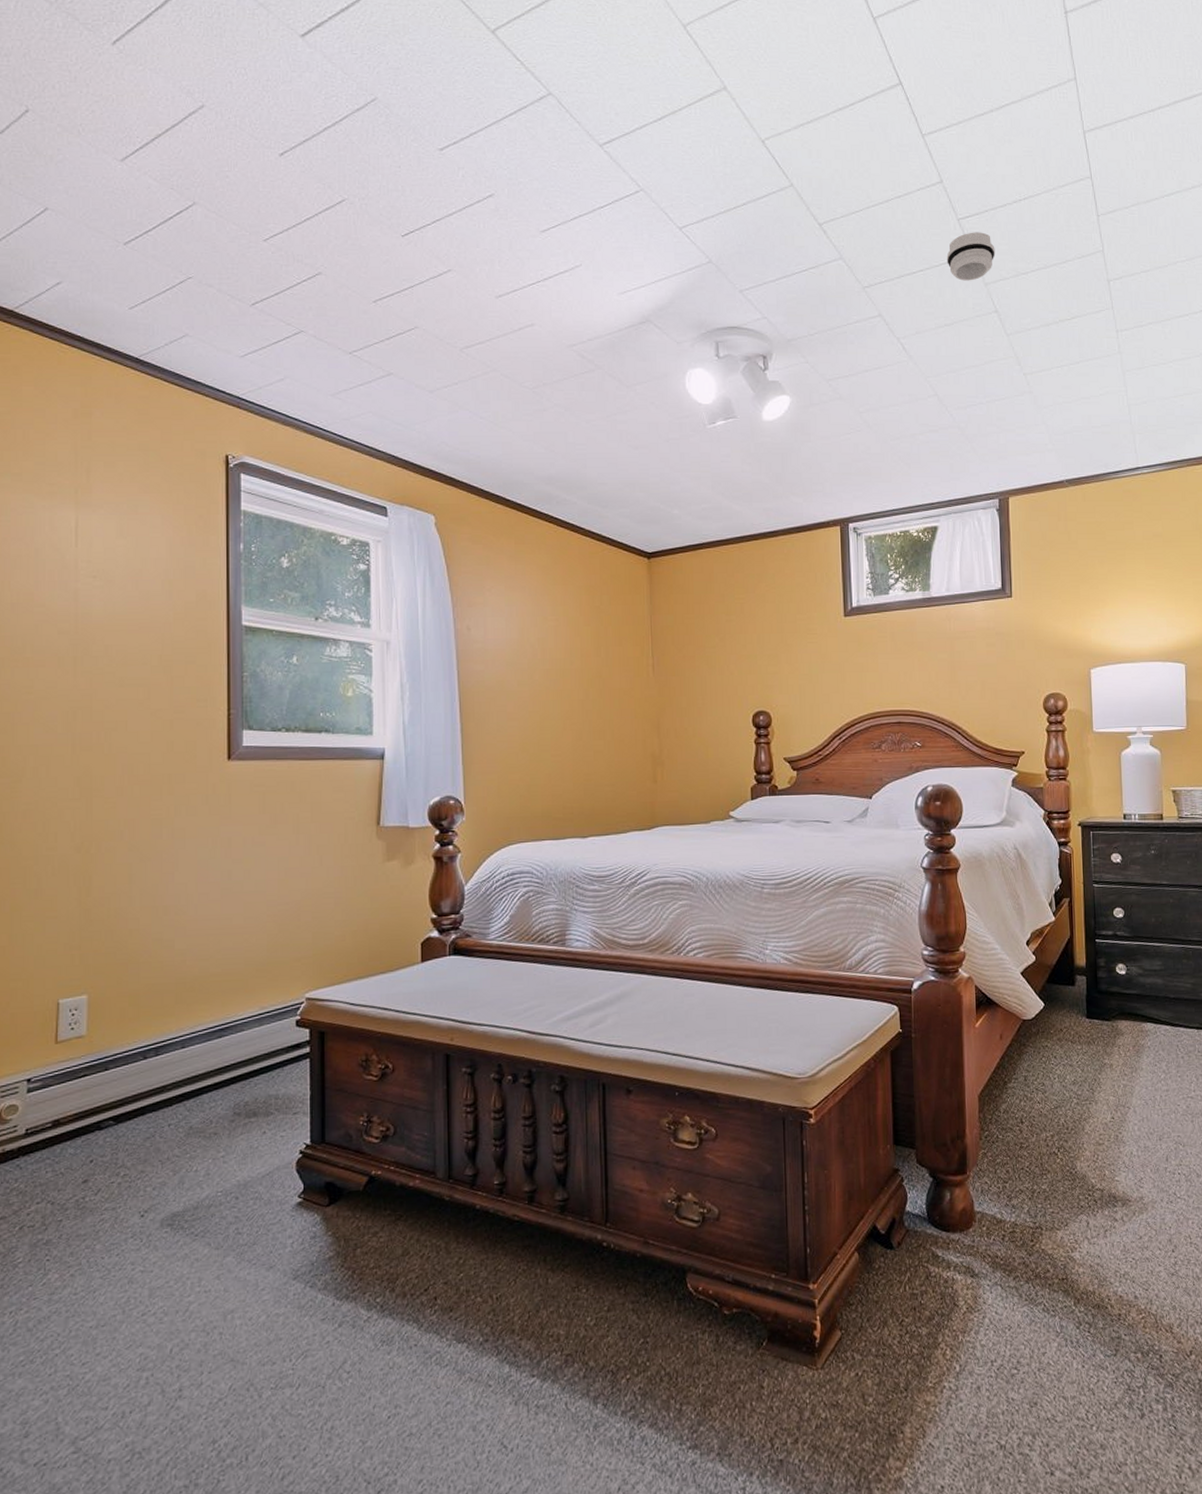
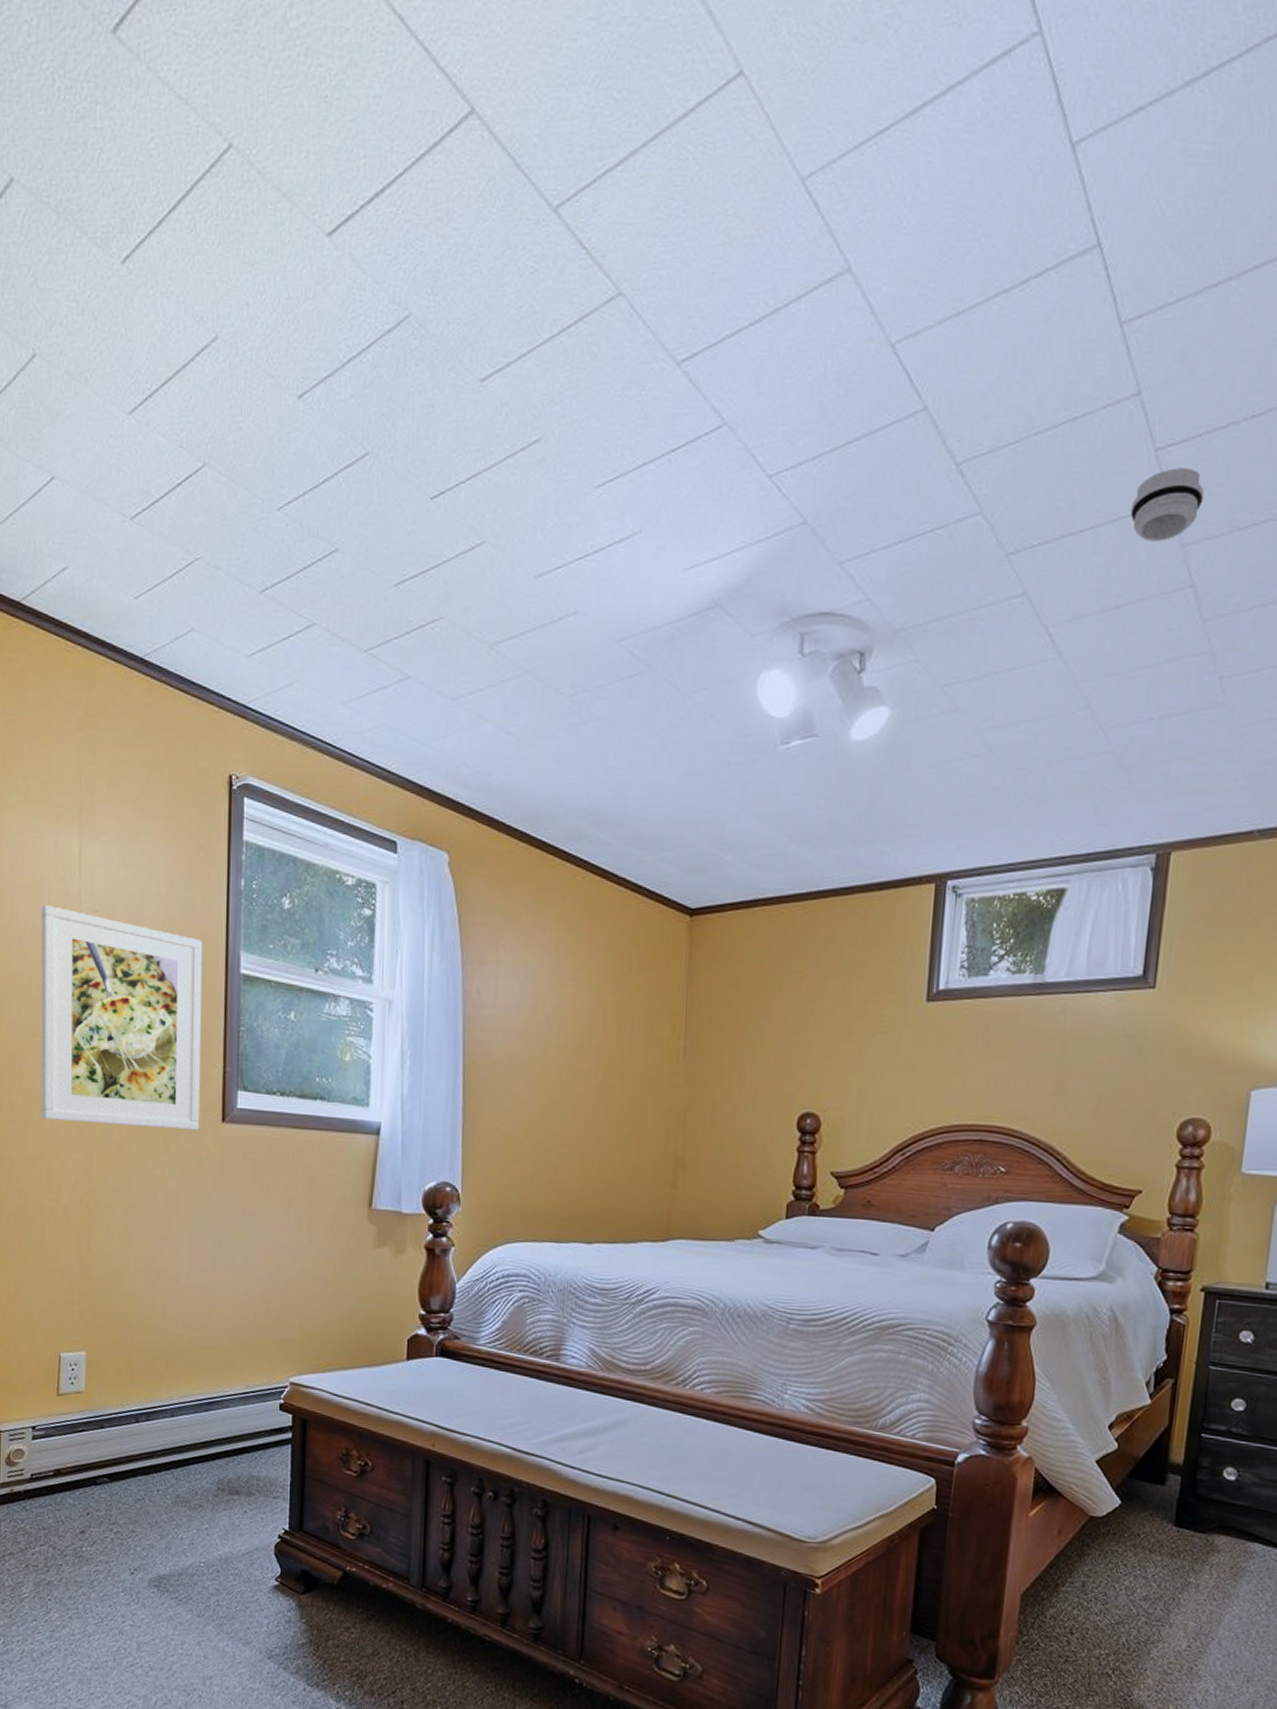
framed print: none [35,574,205,772] -> present [41,905,202,1131]

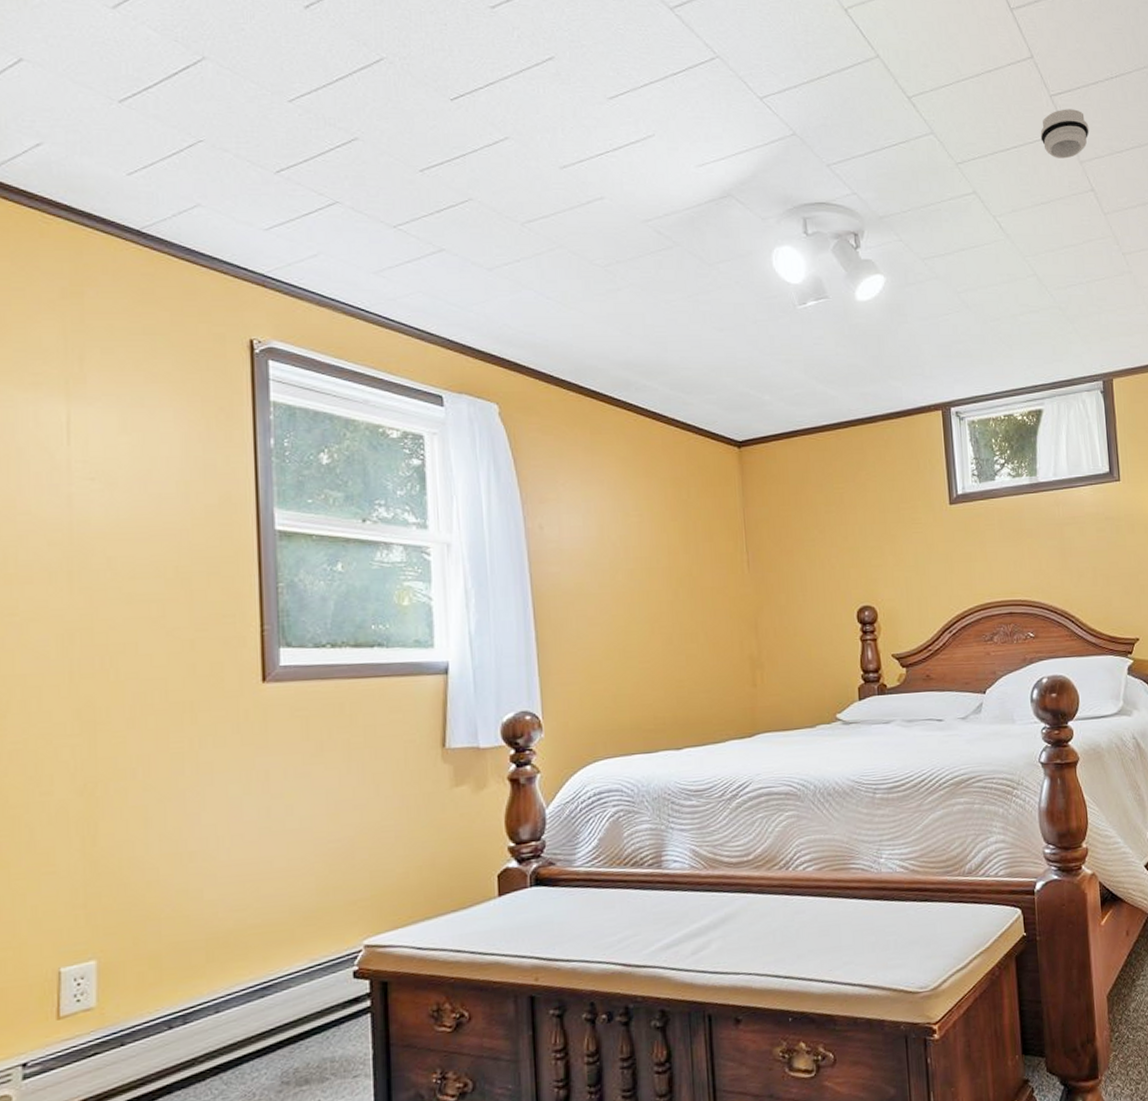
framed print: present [41,905,202,1131] -> none [18,476,235,705]

